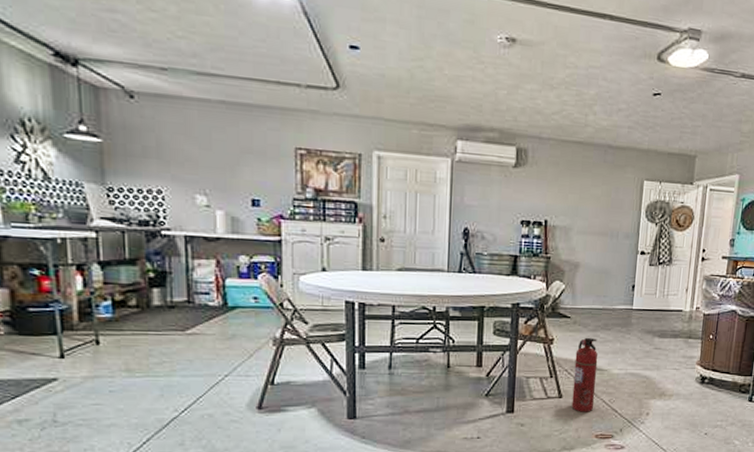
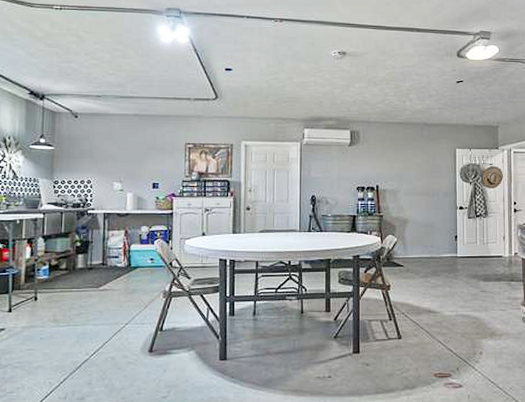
fire extinguisher: present [571,337,599,412] -> none [410,283,431,352]

